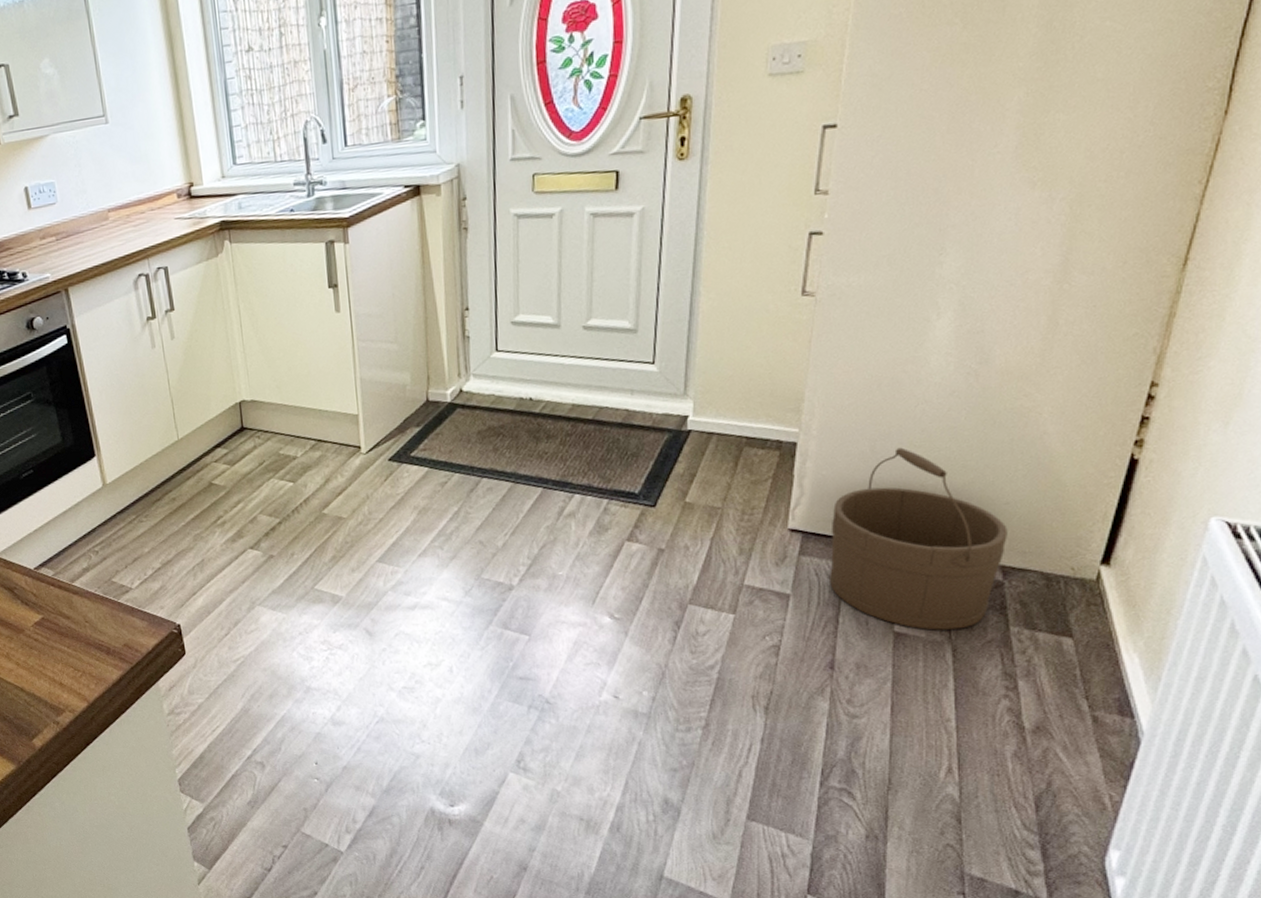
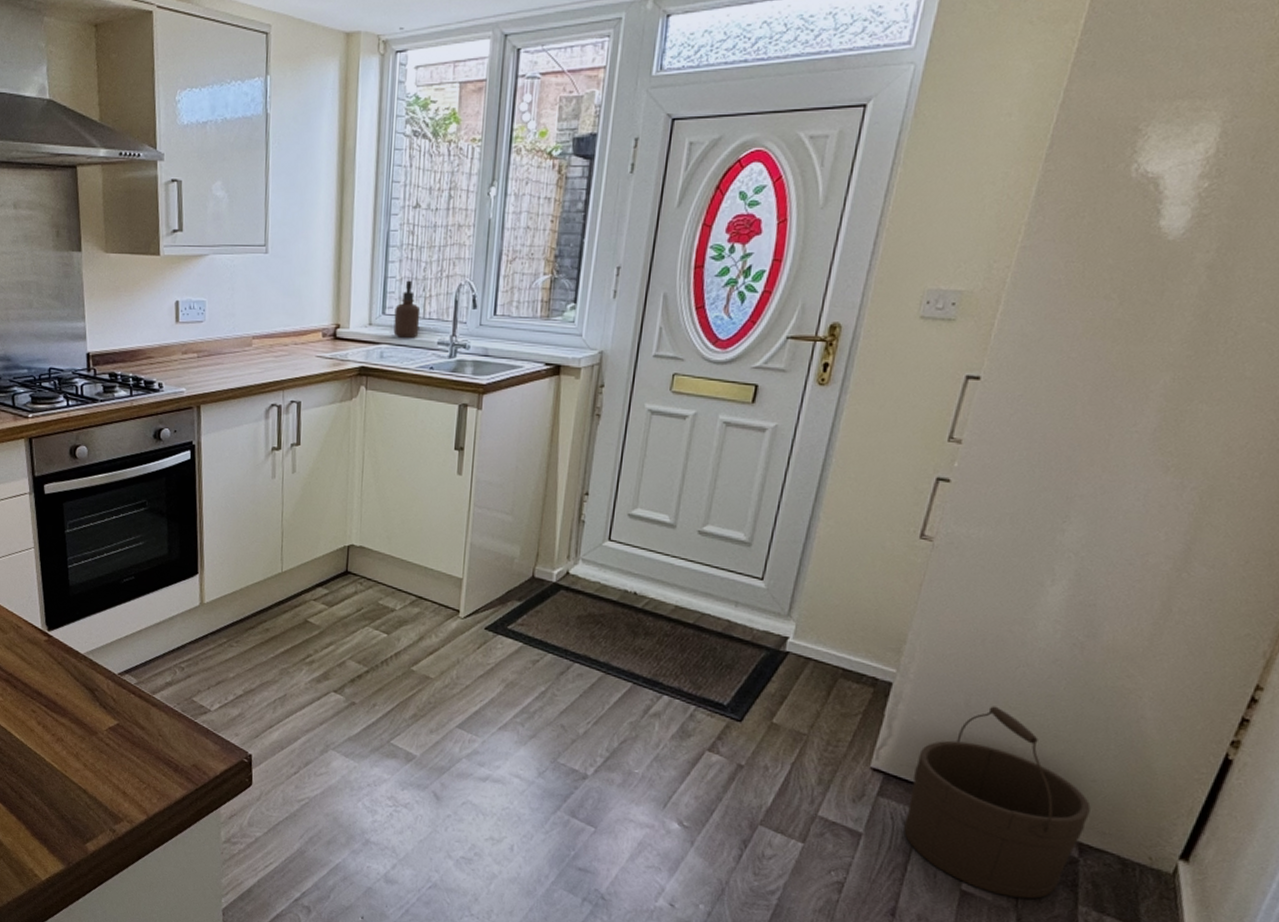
soap dispenser: none [245,125,274,186] -> present [393,280,421,338]

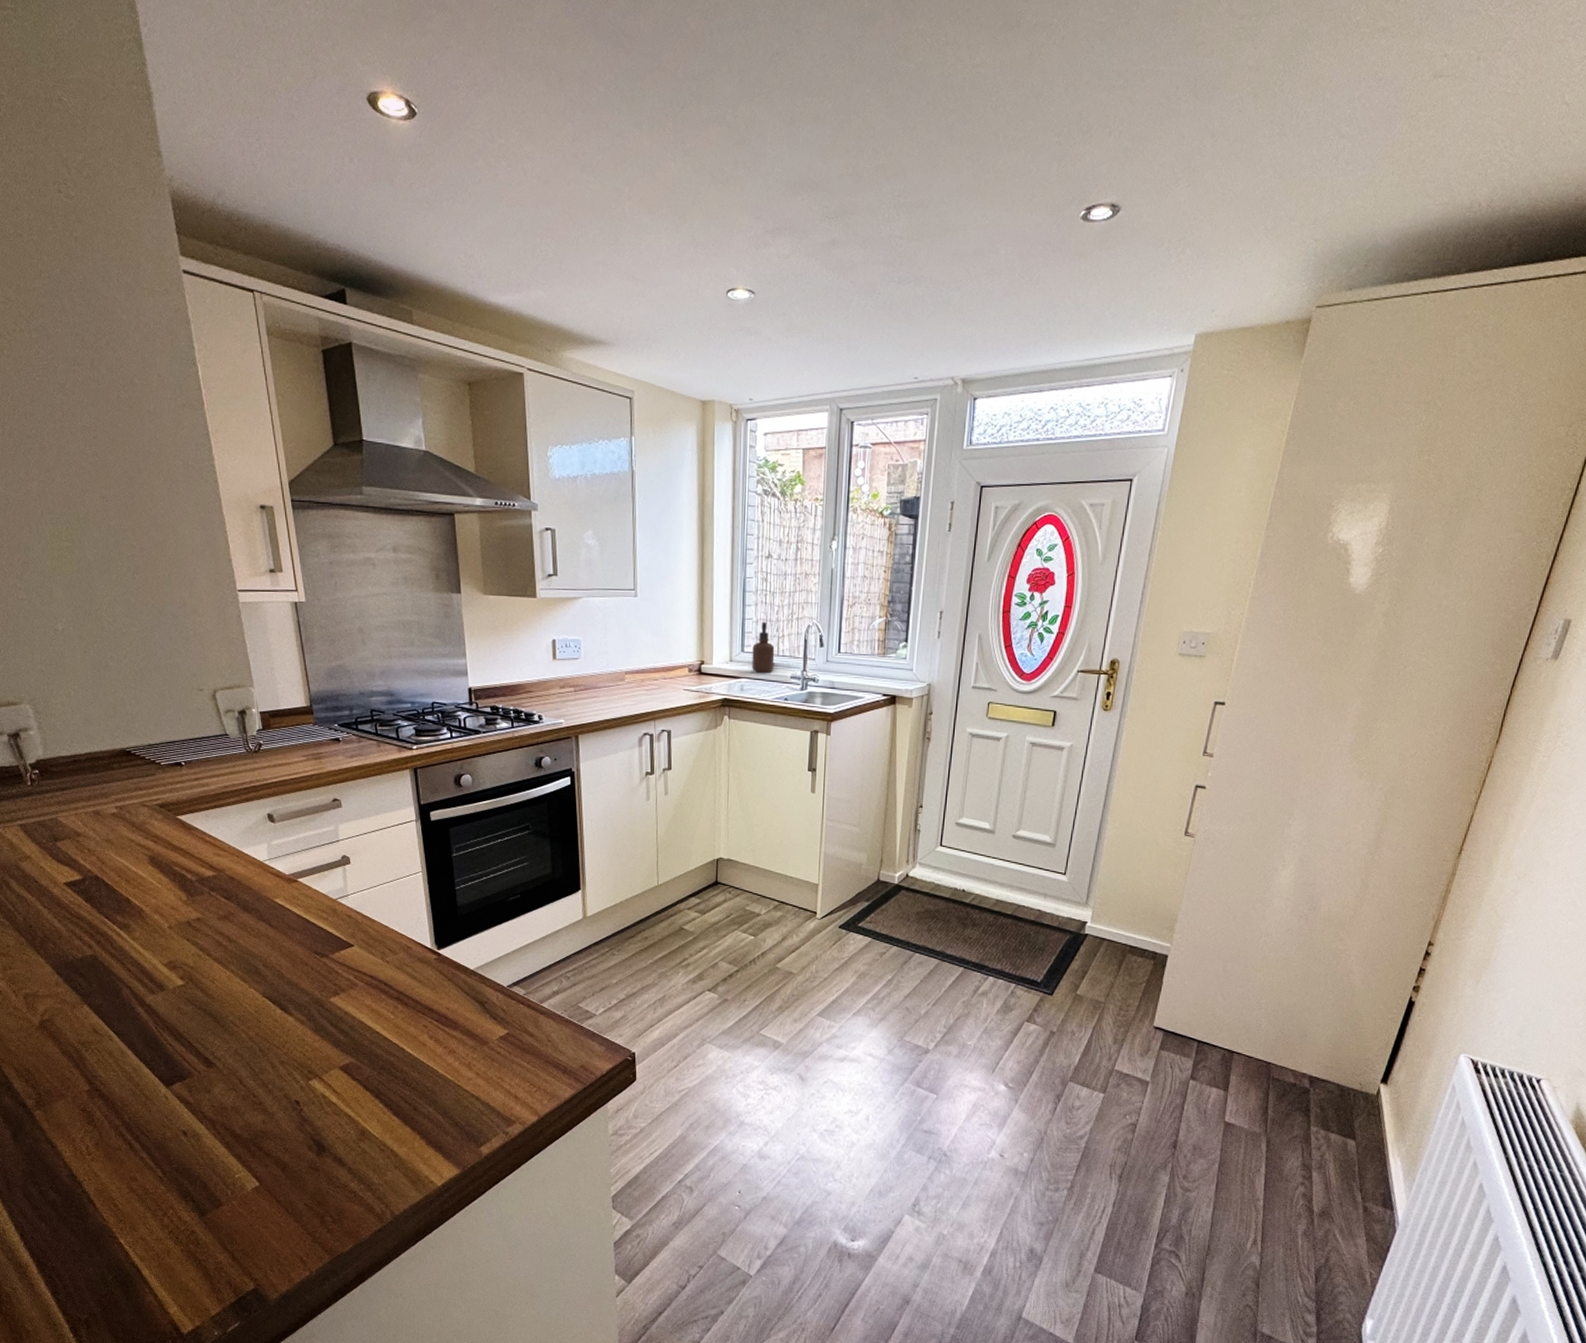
bucket: present [904,706,1091,899] -> none [1180,969,1317,1125]

